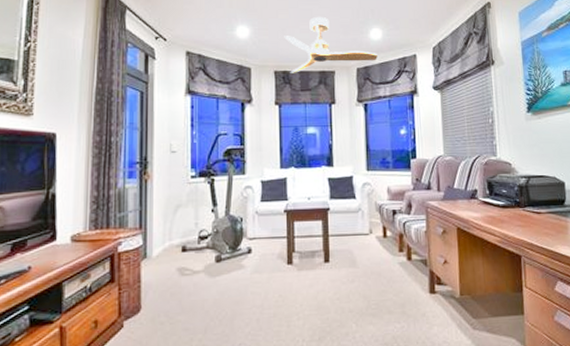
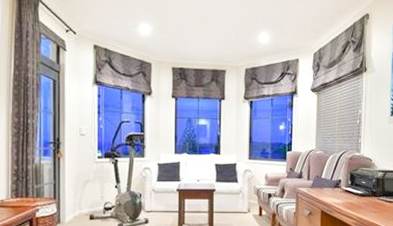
ceiling fan: present [284,16,378,73] -> none [182,18,264,70]

